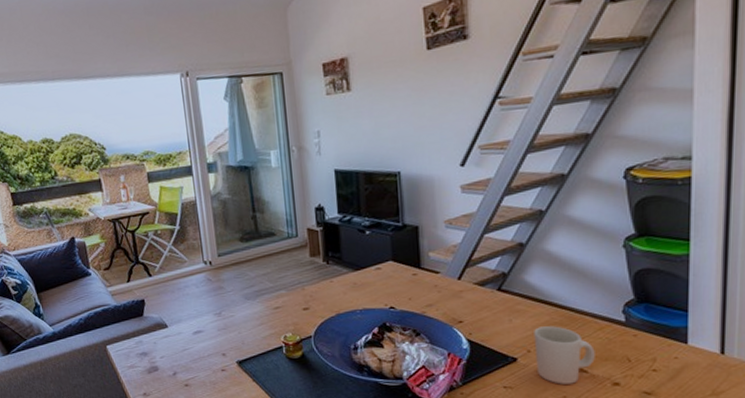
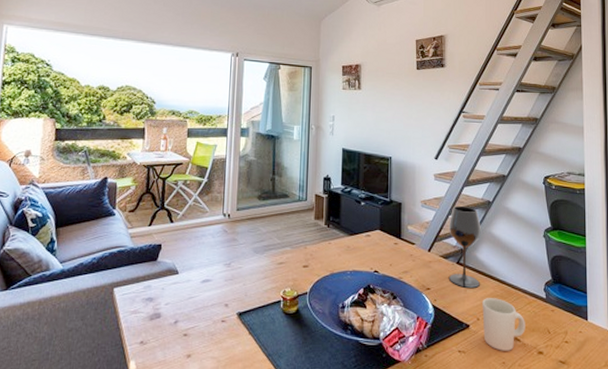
wineglass: none [484,220,530,317] -> present [448,205,481,288]

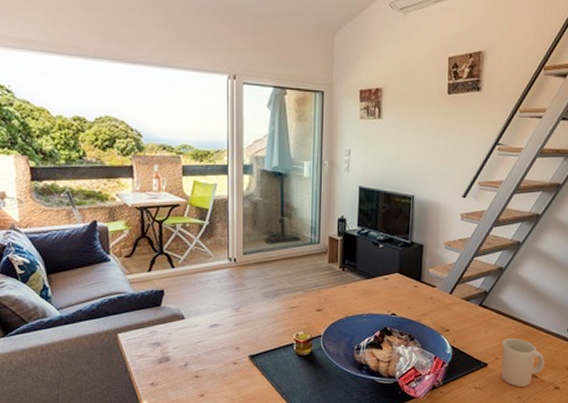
wineglass: present [448,205,481,288] -> none [469,247,508,329]

